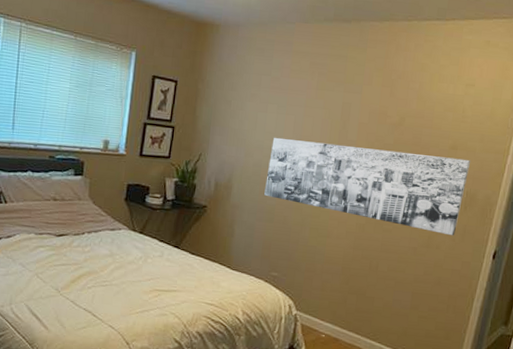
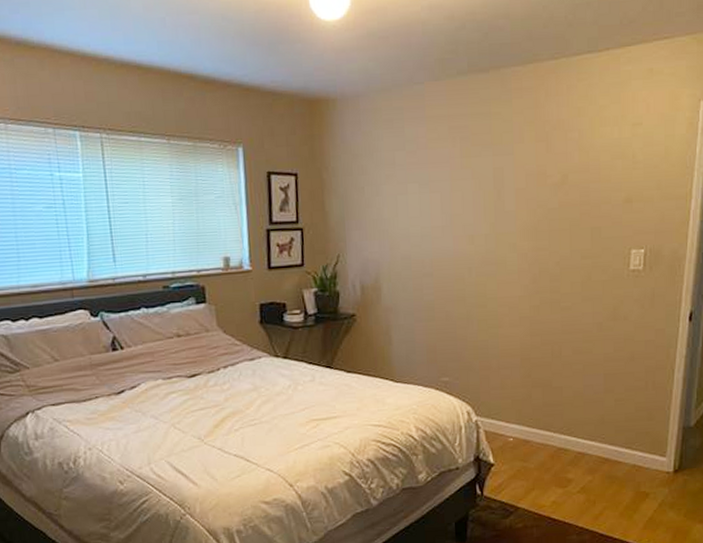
wall art: present [264,137,471,236] -> none [418,211,650,303]

